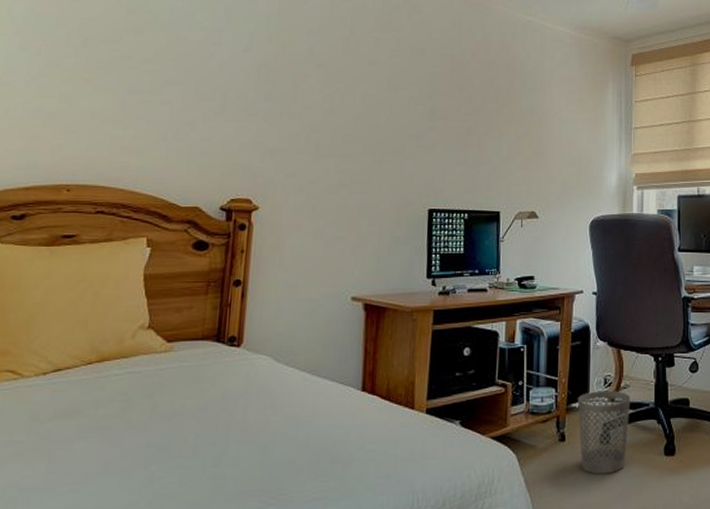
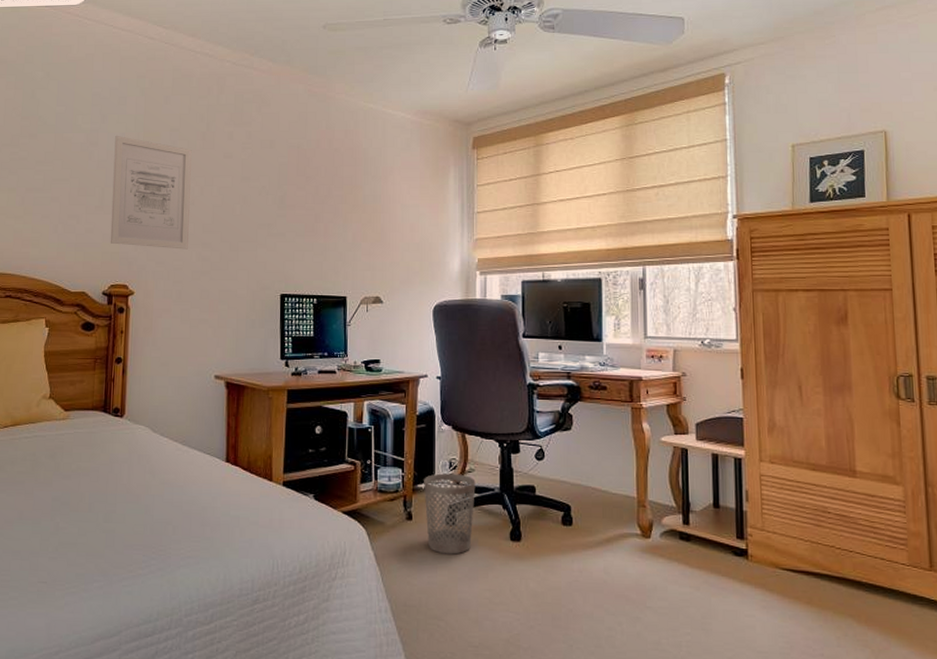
wall art: none [231,35,332,161] -> present [110,135,192,249]

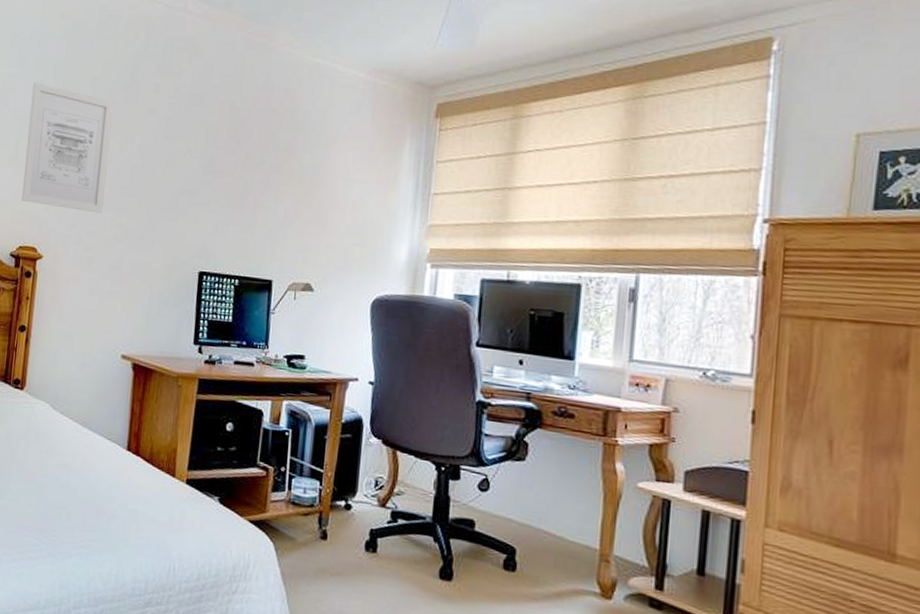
wastebasket: present [424,473,476,555] -> none [342,492,404,586]

